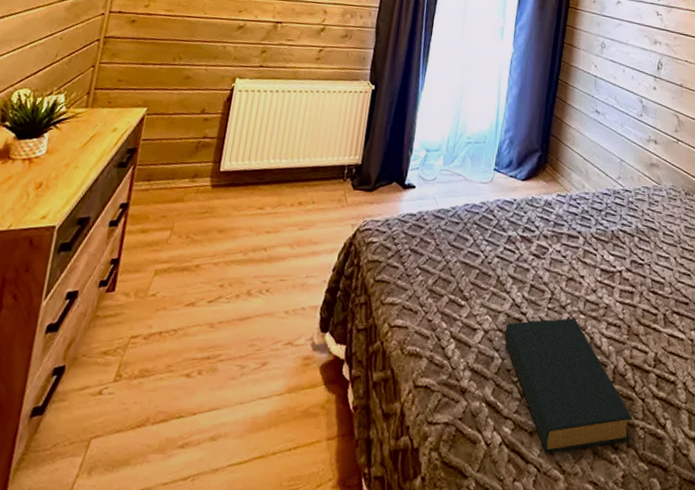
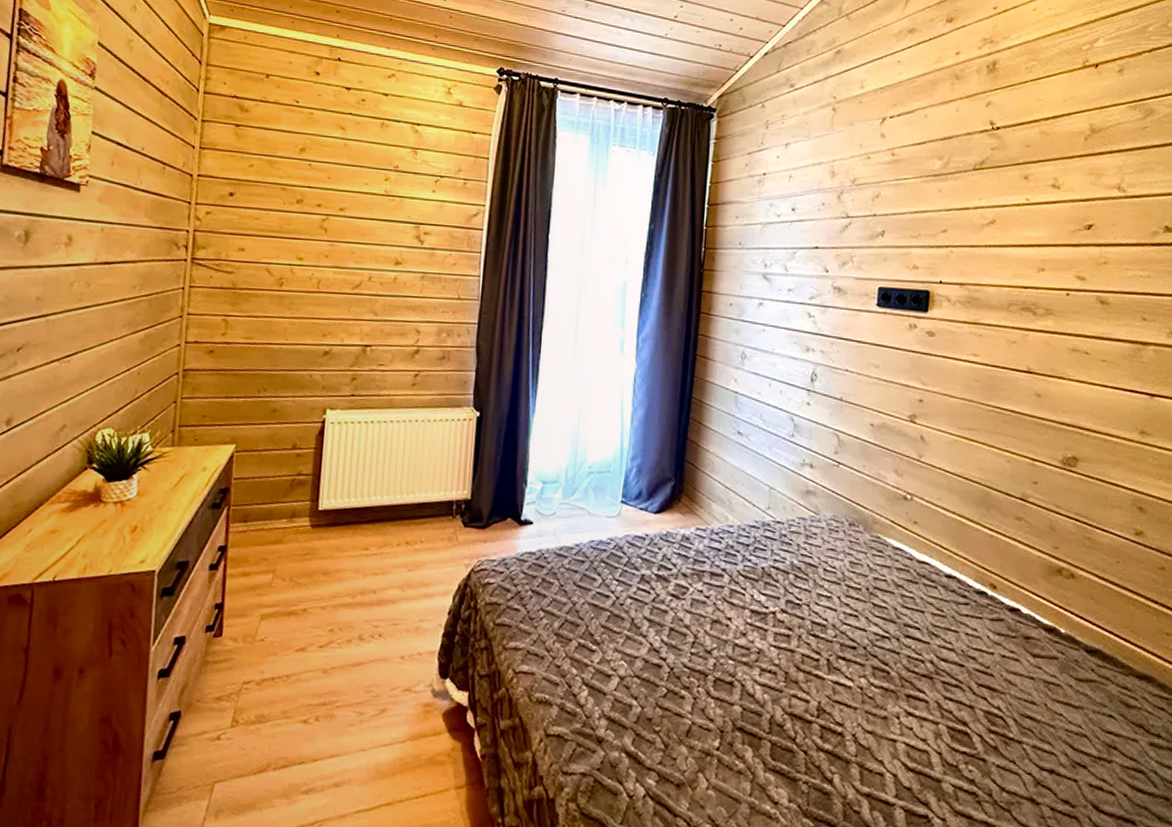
hardback book: present [504,318,633,454] -> none [643,663,794,807]

